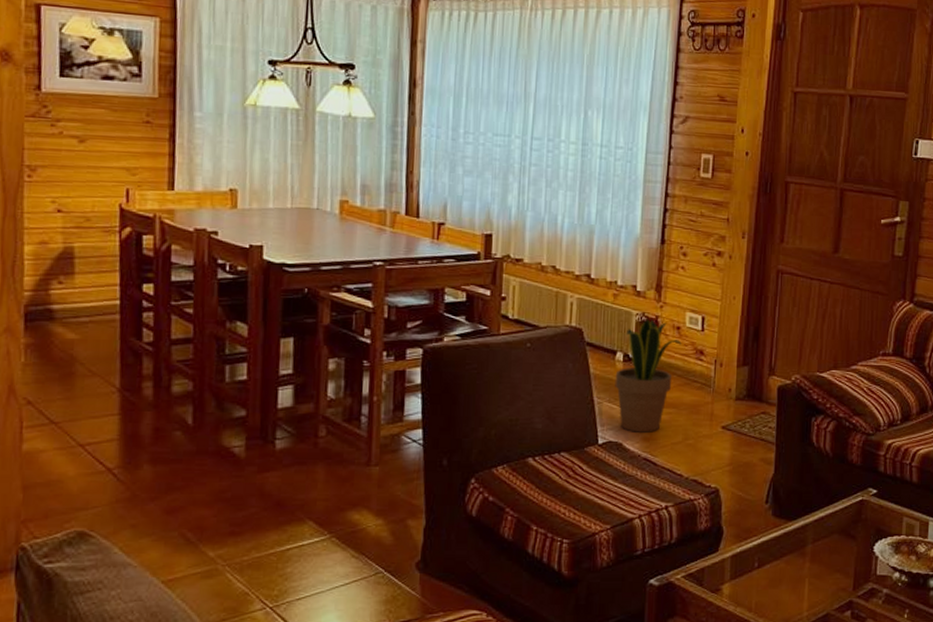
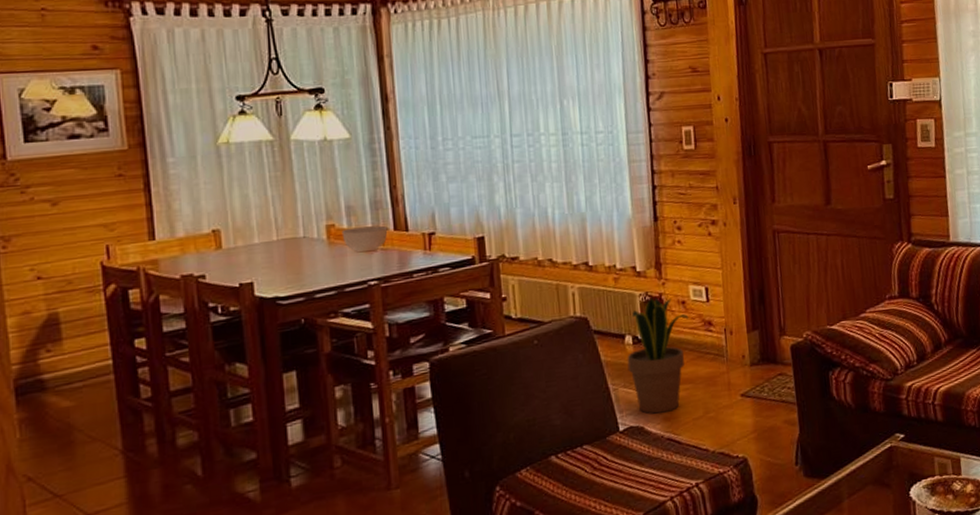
bowl: none [354,206,400,233] -> present [341,225,388,253]

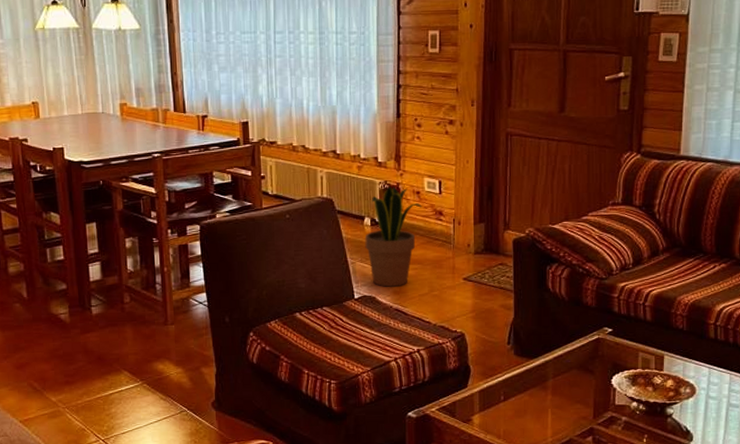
bowl: present [341,225,388,253] -> none [132,106,169,129]

